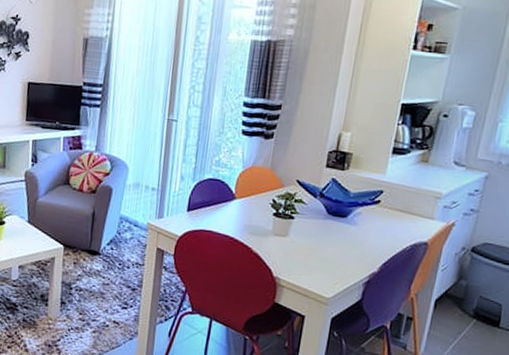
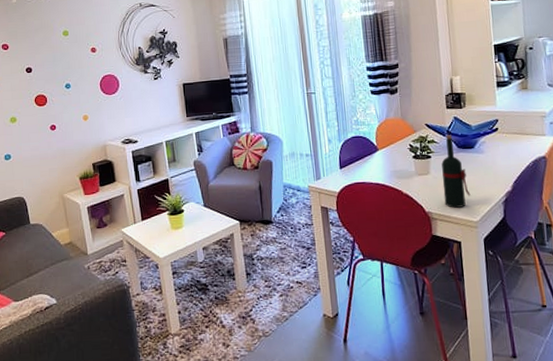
wine bottle: none [297,197,331,280] -> present [441,135,471,208]

